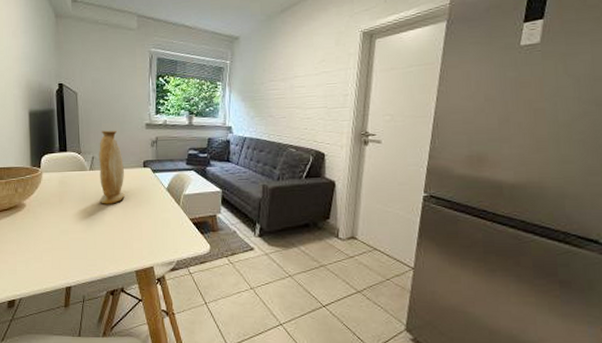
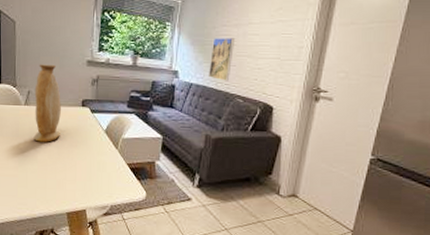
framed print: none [260,92,283,133] -> present [209,38,234,81]

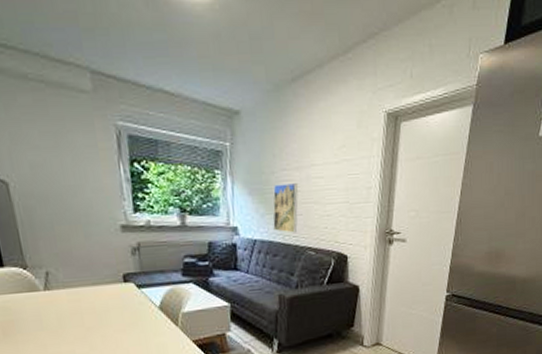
vase: present [33,64,61,142] -> none [54,235,102,333]

